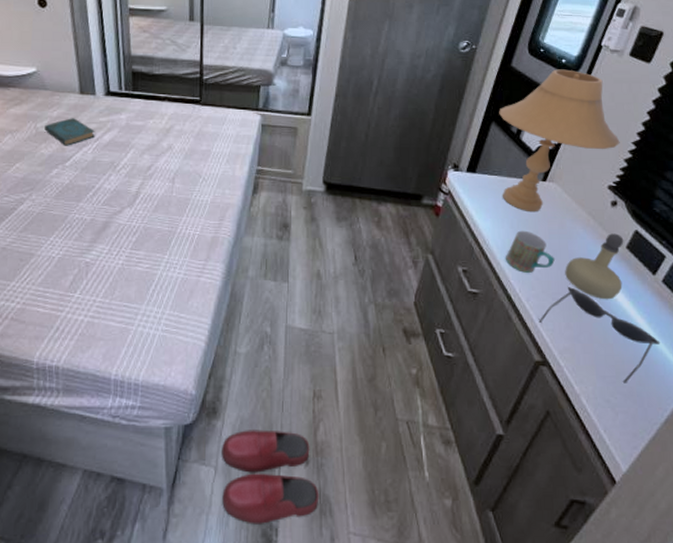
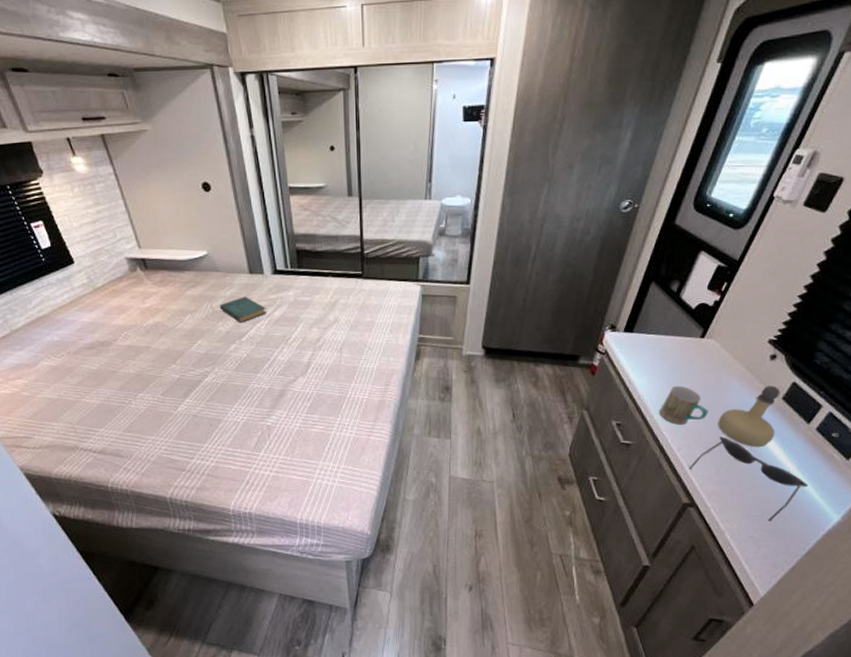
slippers: present [222,430,319,524] -> none [395,562,482,636]
lamp: present [499,69,620,213] -> none [659,224,785,368]

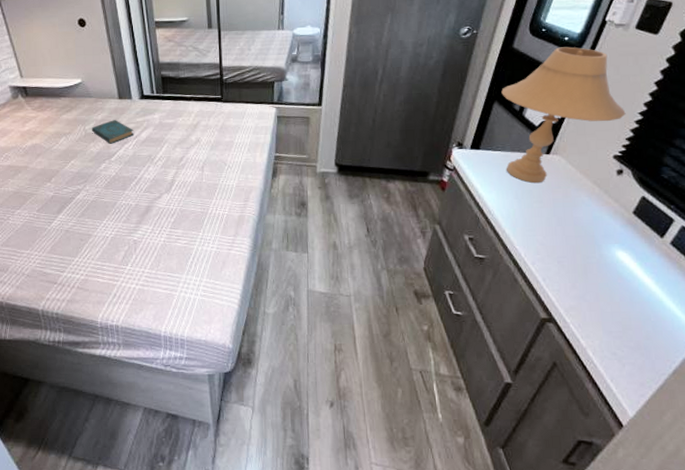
lamp: none [659,224,785,368] -> present [501,46,626,184]
mug: present [660,385,708,425] -> none [511,200,560,239]
sunglasses: present [689,437,809,522] -> none [544,251,669,338]
perfume bottle: present [718,385,780,448] -> none [570,200,630,262]

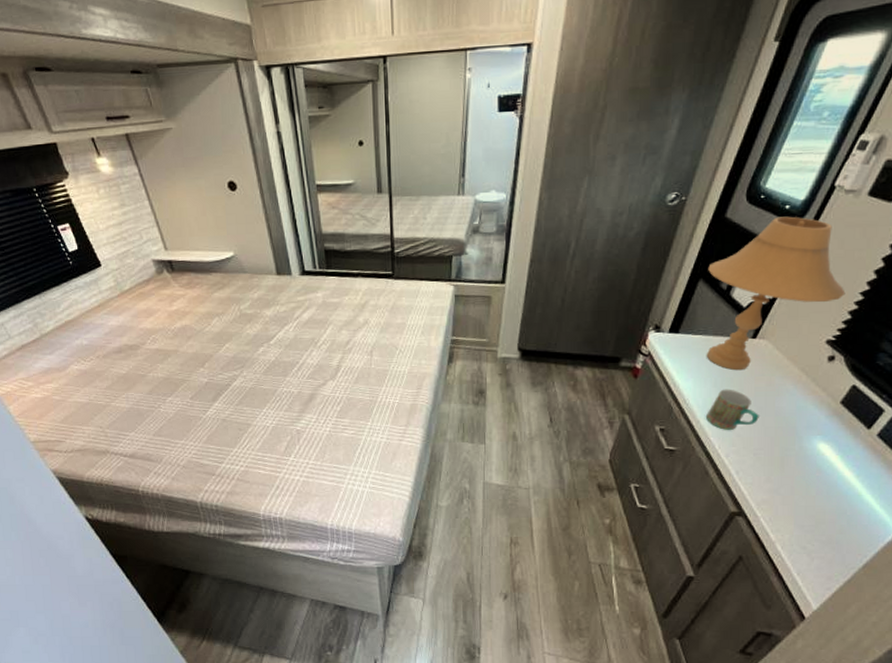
book: present [92,120,134,144] -> none [247,299,295,326]
mug: none [511,200,560,239] -> present [706,389,759,430]

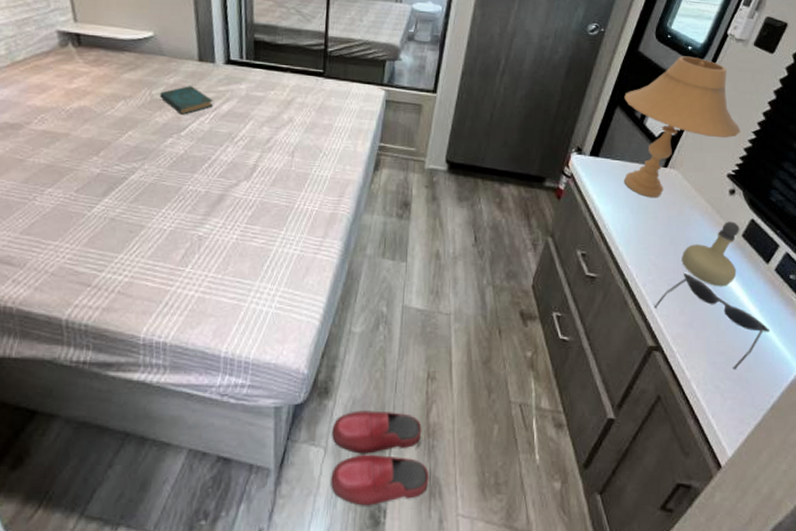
book: none [247,299,295,326] -> present [160,86,213,115]
slippers: none [428,570,517,644] -> present [331,410,430,506]
mug: present [706,389,759,430] -> none [625,216,672,258]
sunglasses: none [737,443,868,532] -> present [654,273,770,370]
perfume bottle: none [769,389,839,455] -> present [682,221,740,287]

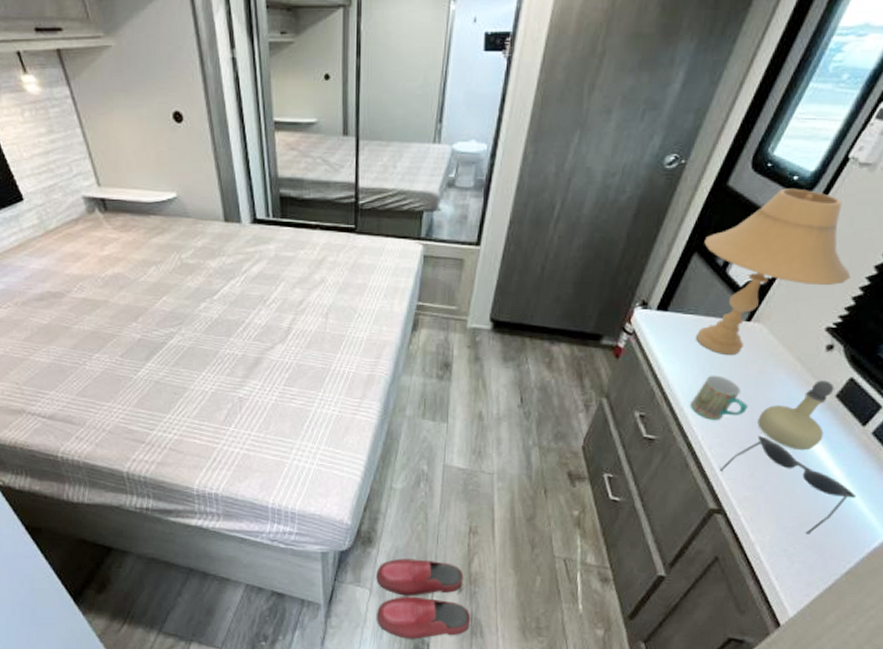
book: present [160,86,213,115] -> none [189,248,242,279]
mug: none [625,216,672,258] -> present [691,375,748,420]

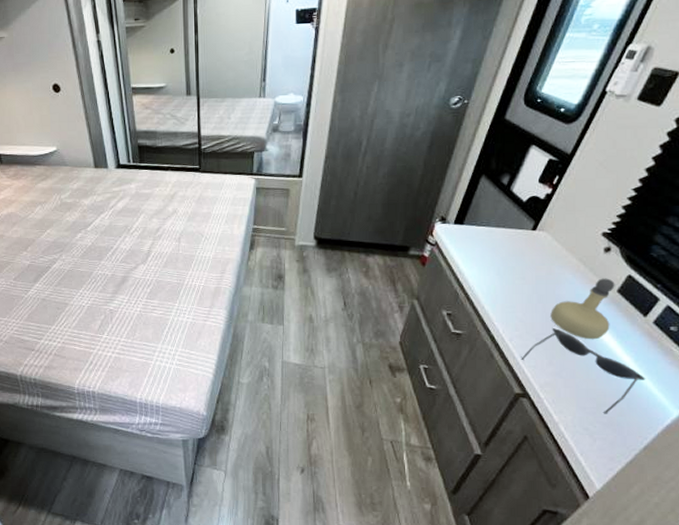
slippers: present [376,558,471,639] -> none [230,444,313,516]
mug: present [691,375,748,420] -> none [491,277,540,315]
lamp: present [696,188,851,356] -> none [490,118,619,260]

